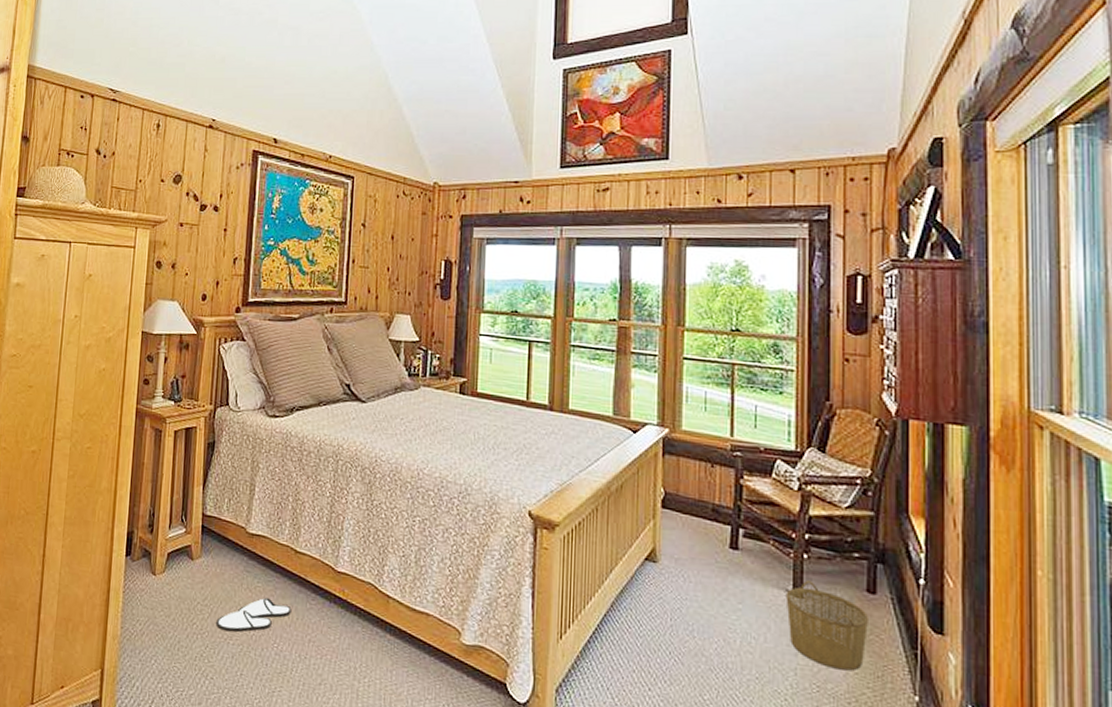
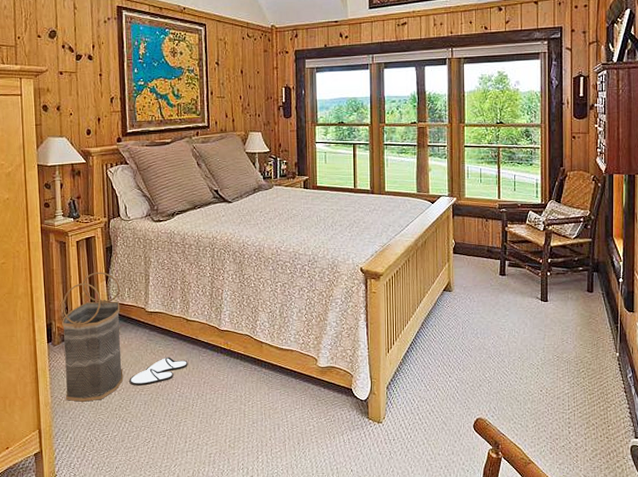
basket: none [137,472,219,642] -> present [61,272,124,402]
basket: present [785,580,868,671] -> none [536,290,588,344]

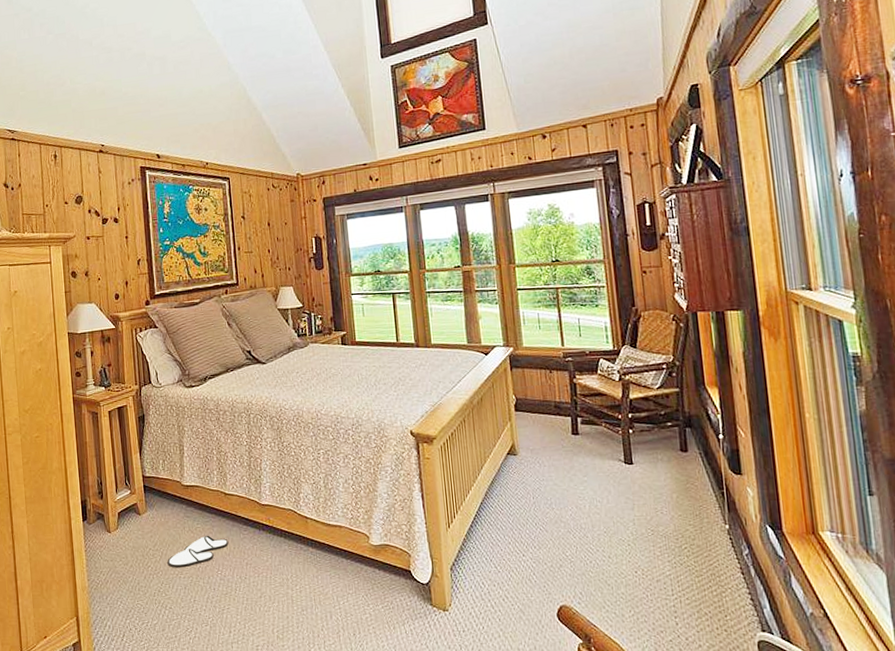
basket: present [61,272,124,402] -> none [96,443,162,586]

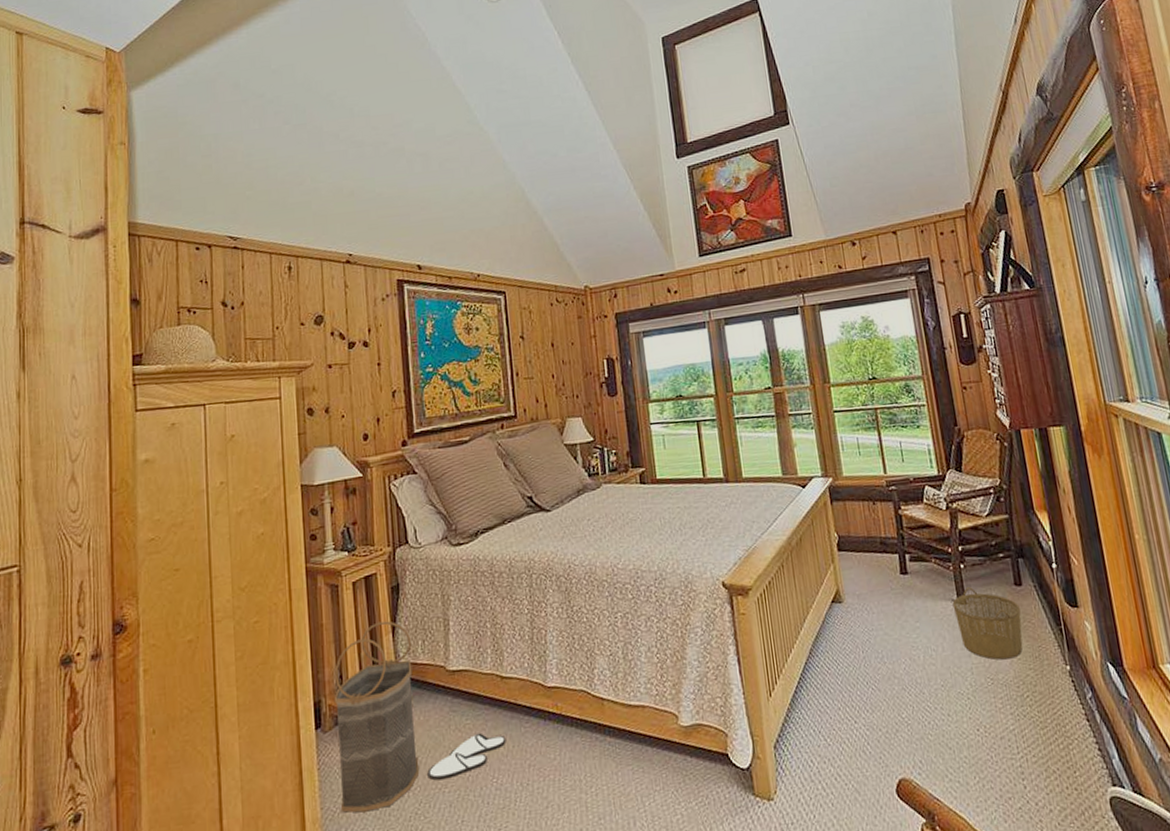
basket: none [96,443,162,586] -> present [334,621,420,813]
basket: none [619,450,685,515] -> present [952,587,1023,660]

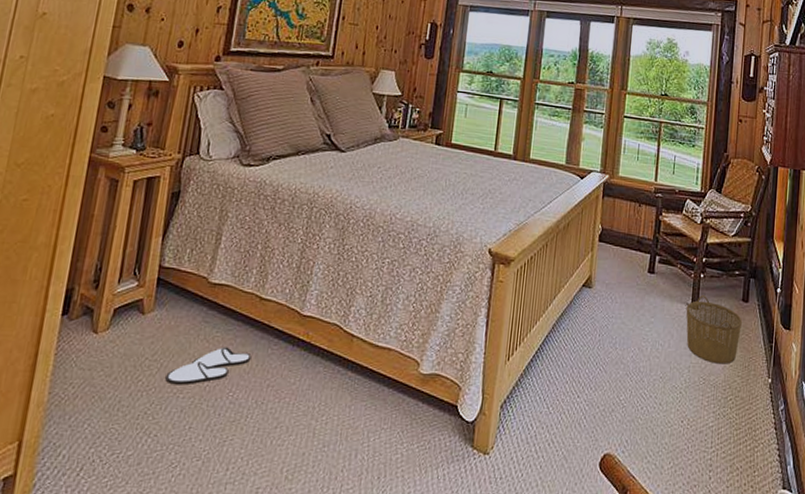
basket: present [334,621,420,813] -> none [68,223,180,404]

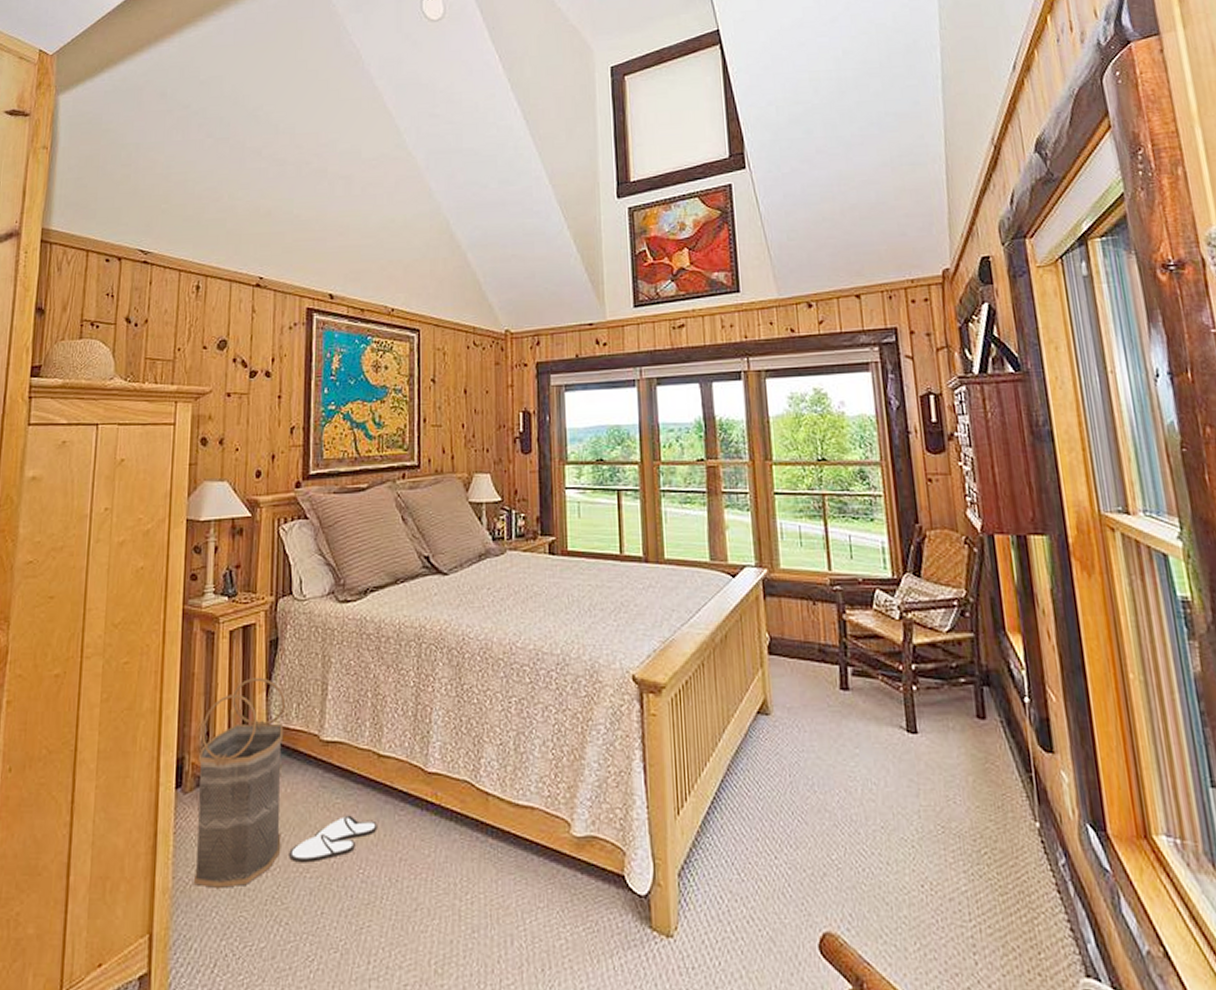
basket: none [68,223,180,404] -> present [193,677,286,888]
basket: present [685,295,742,364] -> none [900,714,983,805]

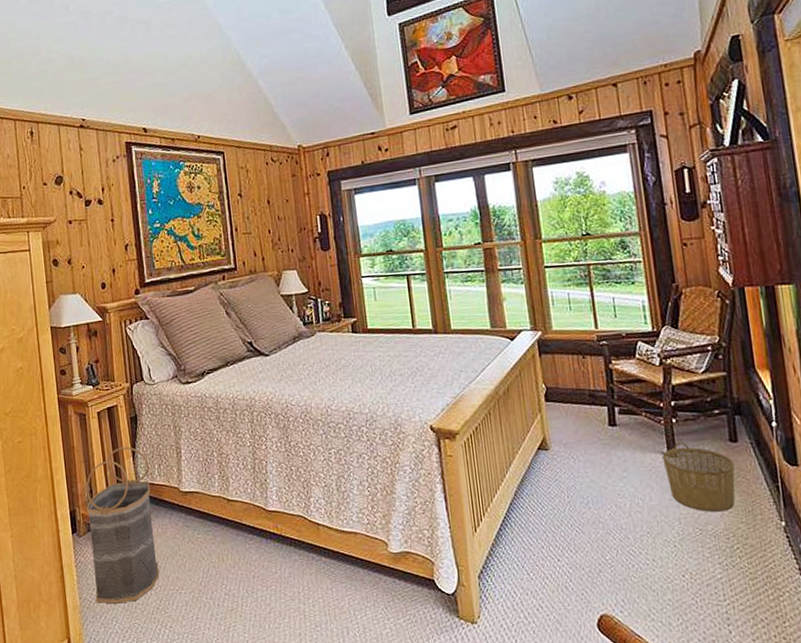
slippers: present [289,815,378,863] -> none [166,546,233,583]
basket: none [900,714,983,805] -> present [662,441,735,512]

